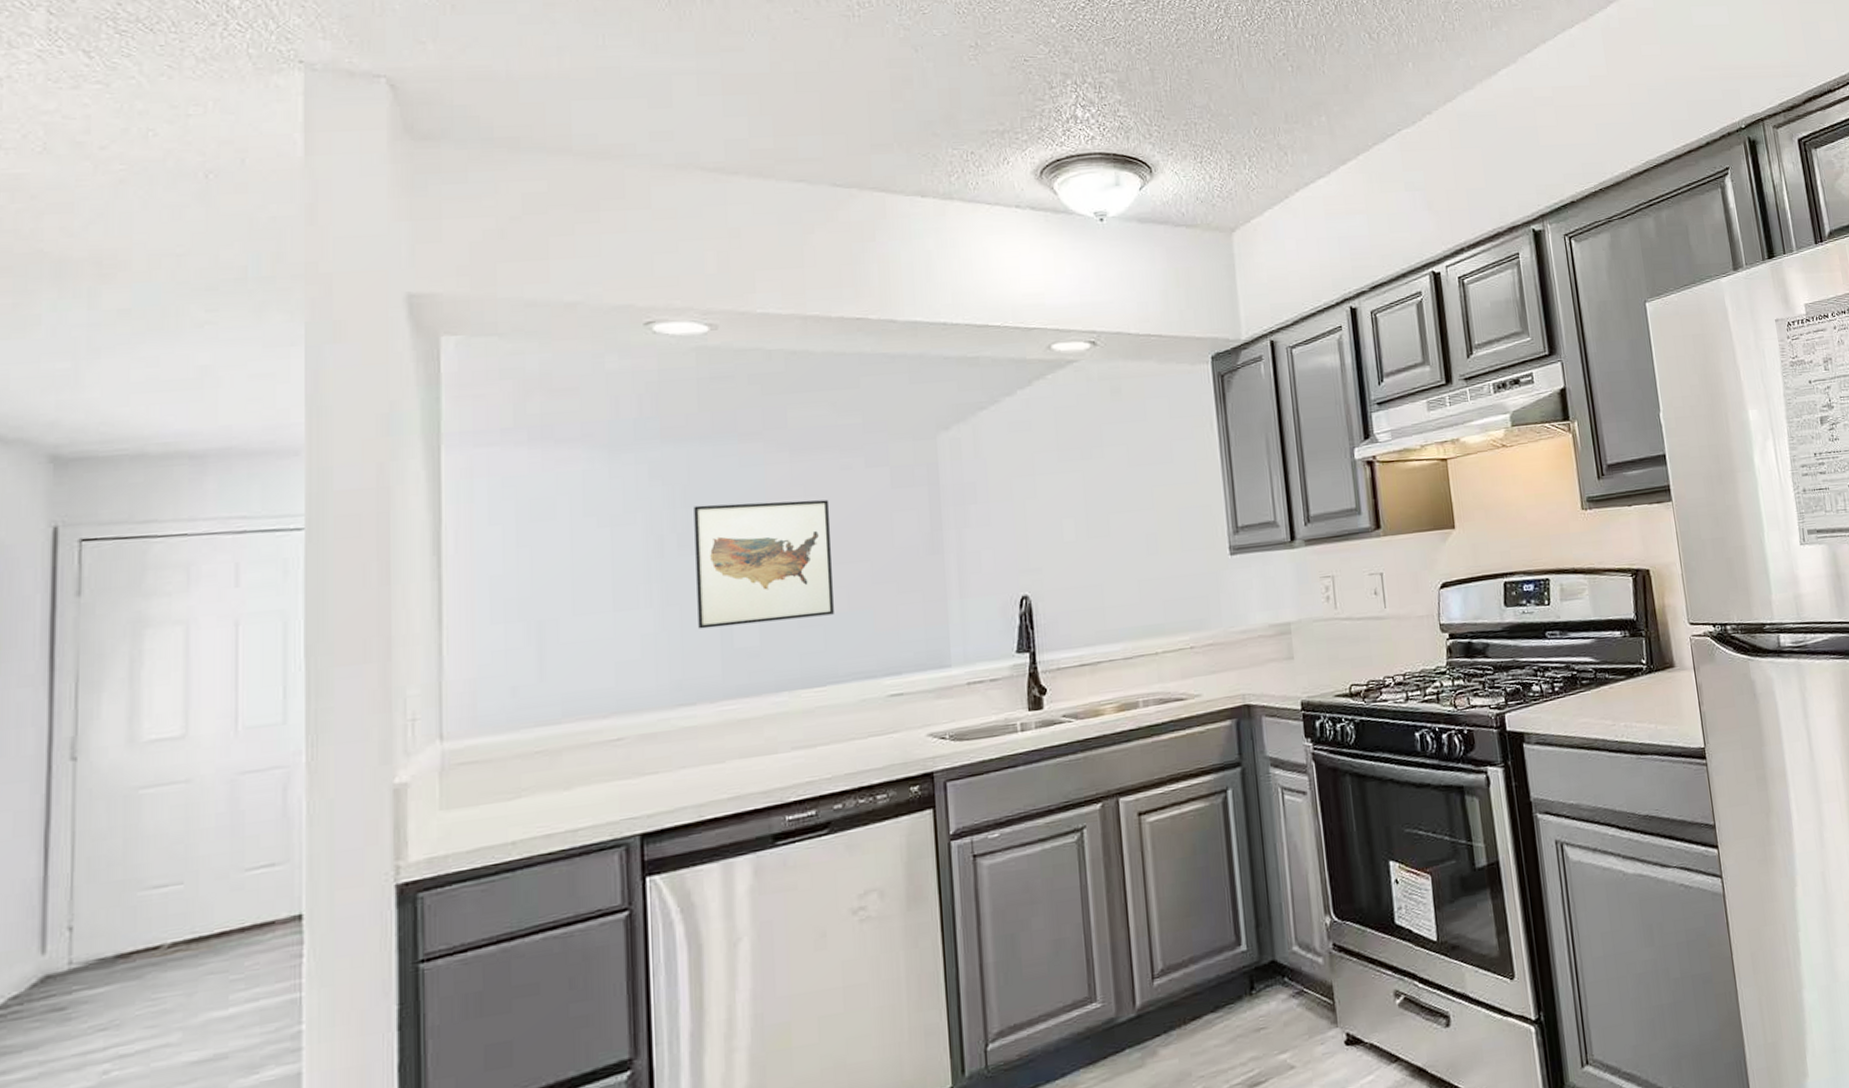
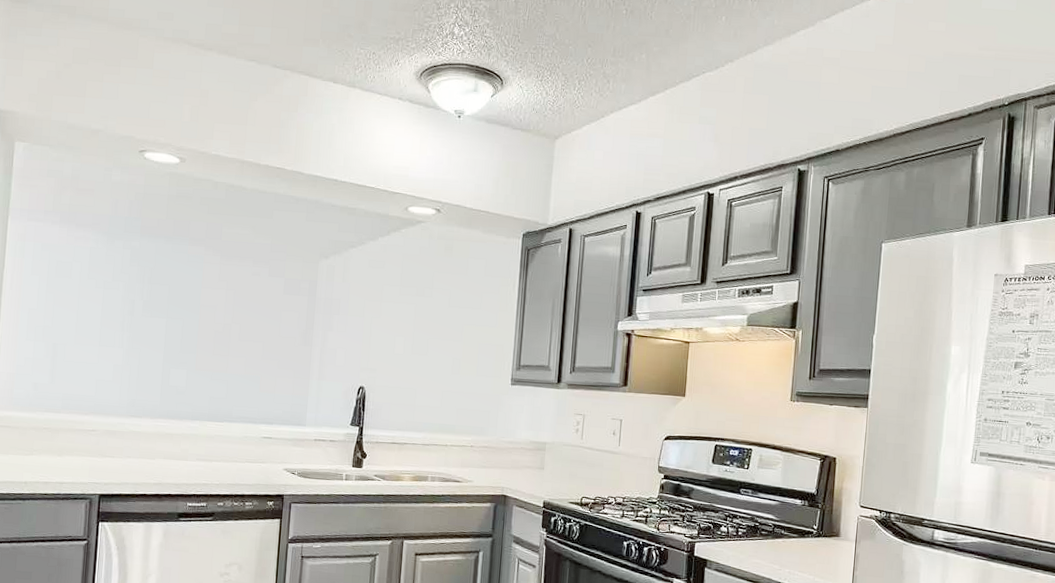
wall art: present [694,499,834,629] -> none [149,284,242,375]

